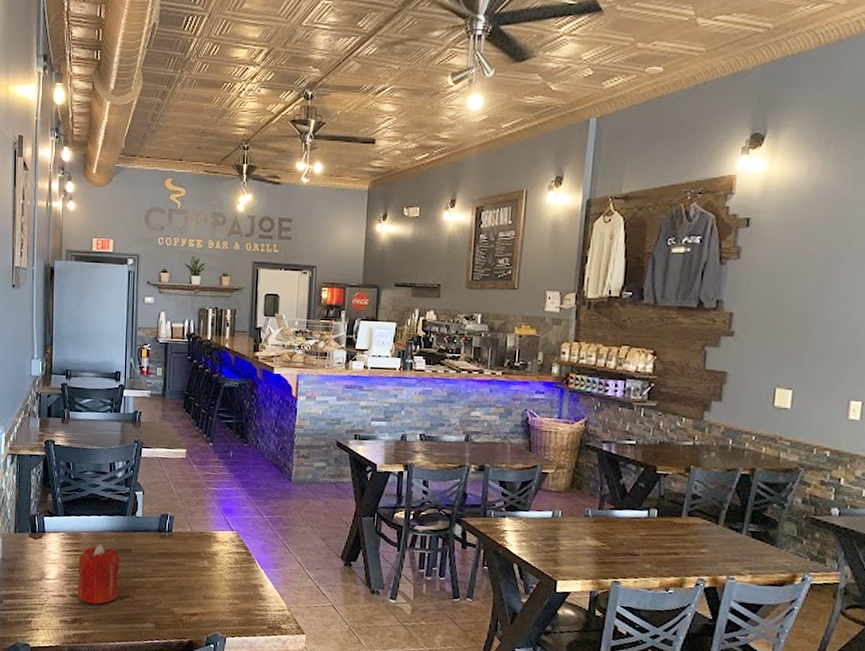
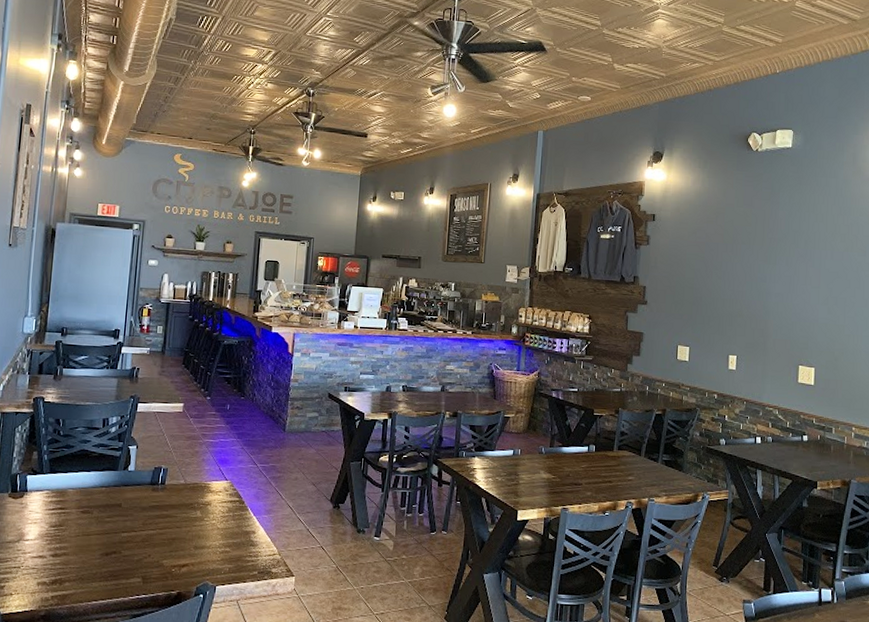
candle: present [77,544,120,604] -> none [59,500,109,563]

